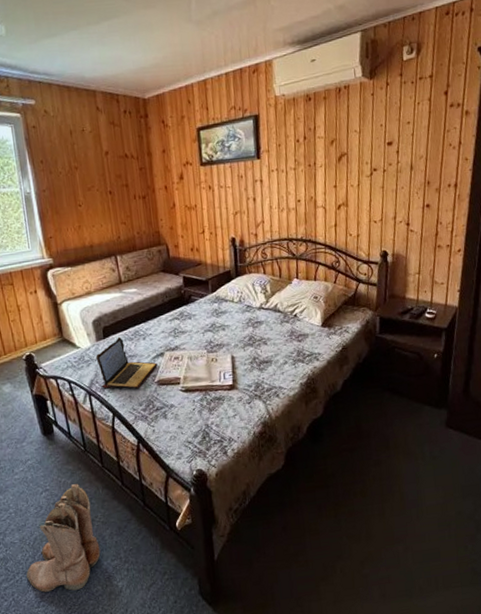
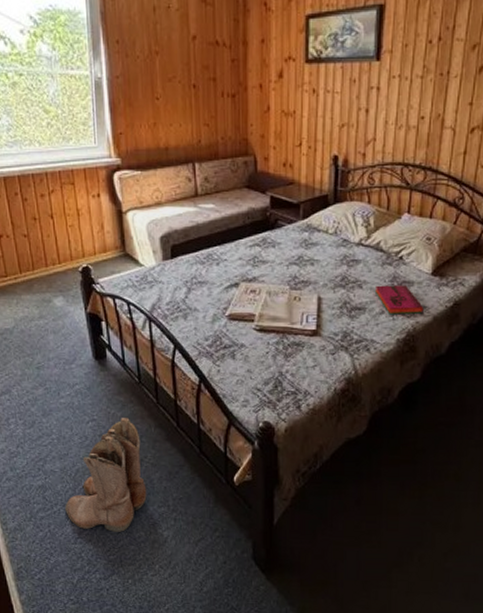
laptop: present [96,337,158,389] -> none [160,259,230,321]
hardback book: none [277,338,319,364] -> present [374,285,423,315]

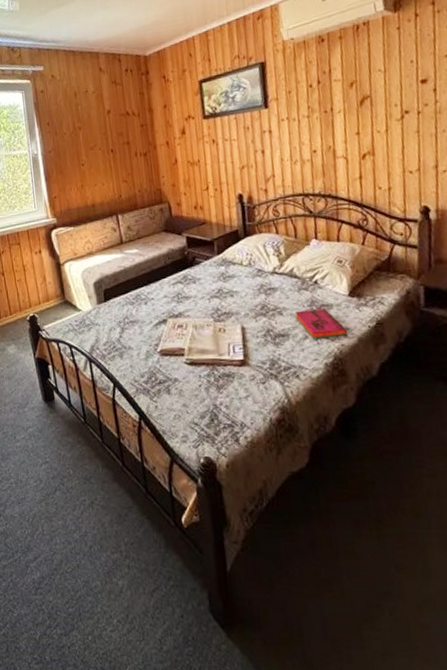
boots: present [65,418,147,532] -> none [25,459,100,581]

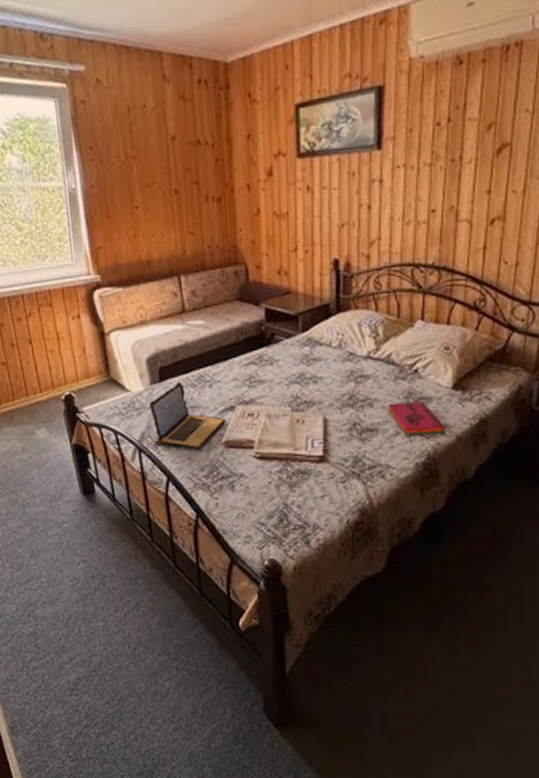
laptop: none [96,301,160,358] -> present [149,382,226,449]

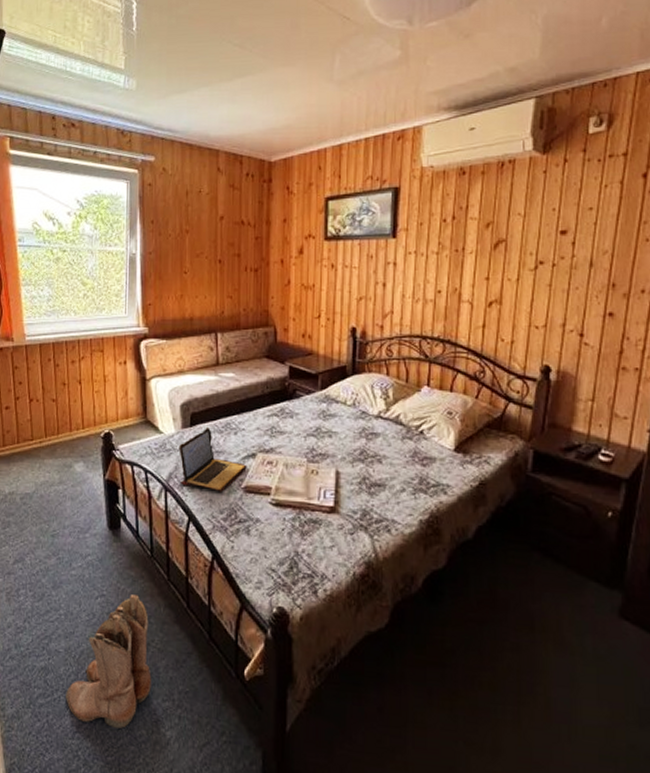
boots: none [58,558,146,683] -> present [66,595,152,729]
hardback book: present [387,402,445,436] -> none [394,460,447,493]

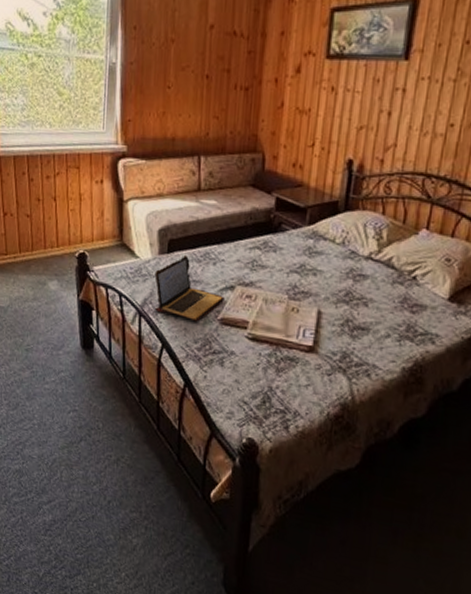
boots: present [66,595,152,729] -> none [39,412,121,532]

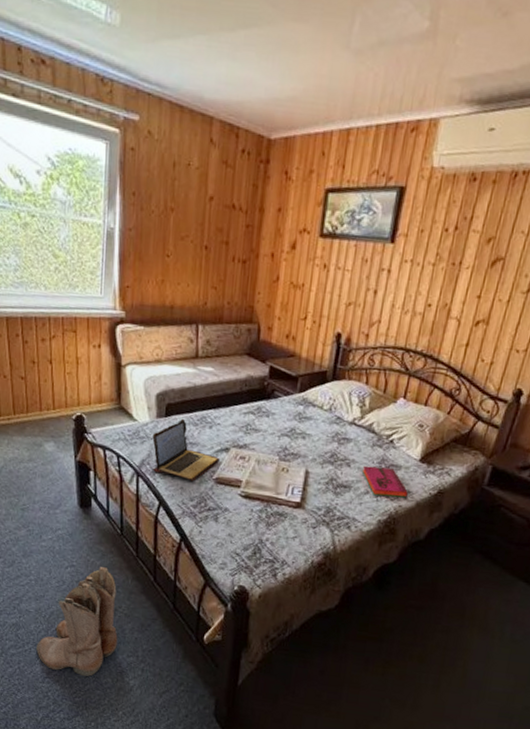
boots: none [39,412,121,532] -> present [36,567,118,677]
hardback book: none [381,305,436,342] -> present [361,465,408,498]

